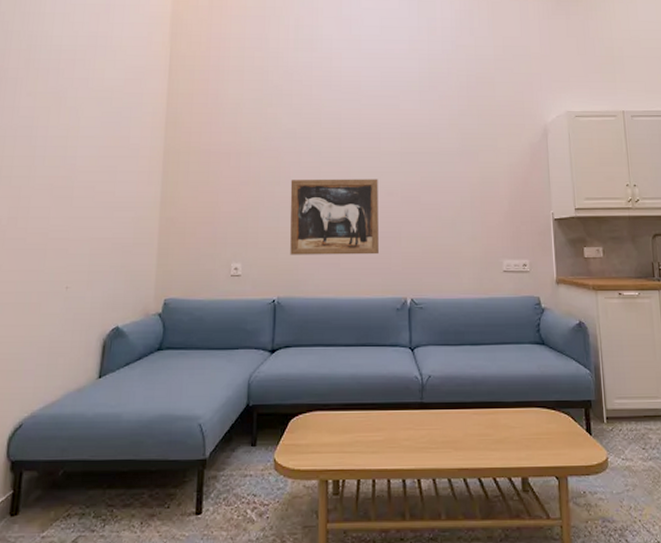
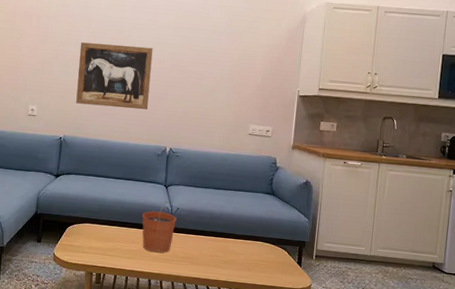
plant pot: none [386,368,429,440] -> present [142,201,177,254]

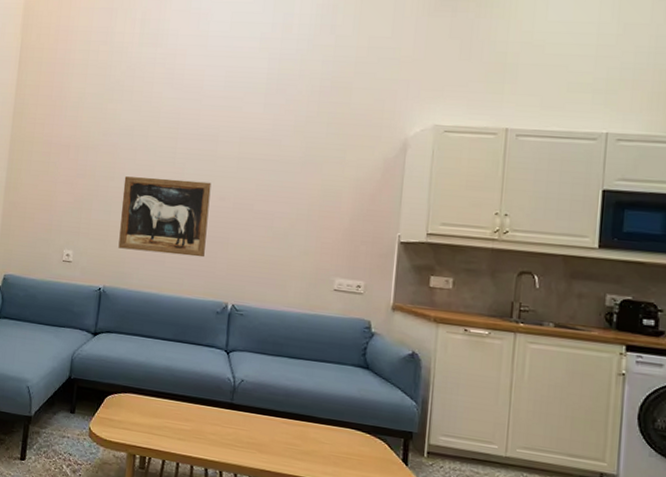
plant pot: present [142,201,177,254] -> none [196,370,241,437]

